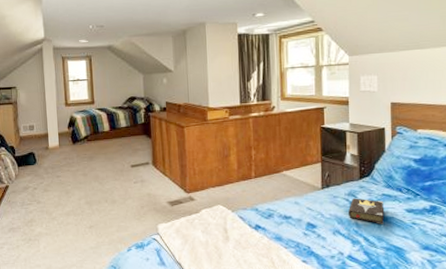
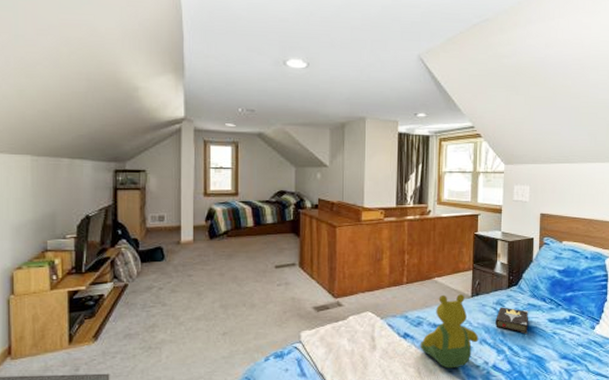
teddy bear: none [272,186,332,259] -> present [420,294,479,369]

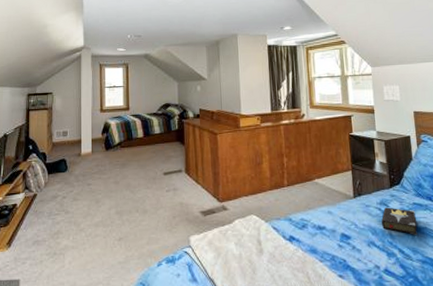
teddy bear: present [420,294,479,369] -> none [306,195,367,273]

